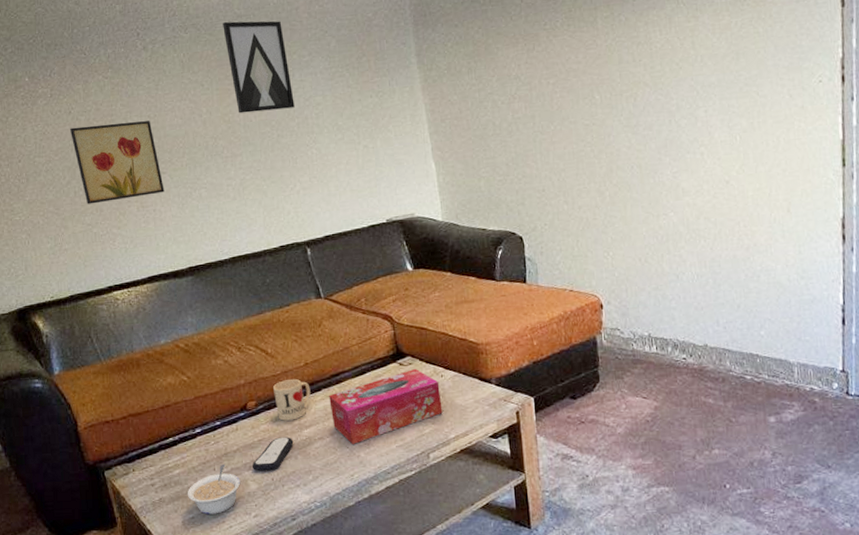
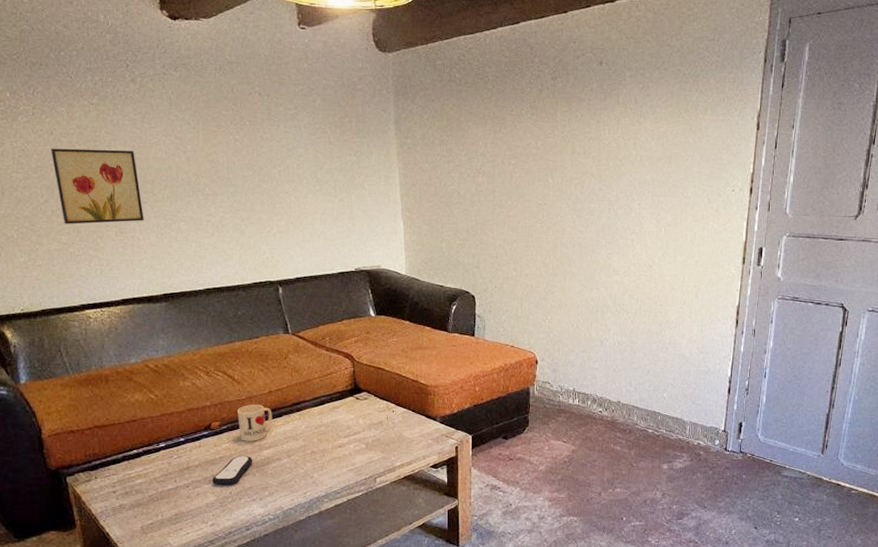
legume: present [187,463,241,515] -> none [147,476,200,522]
wall art: present [223,21,295,114] -> none [213,67,277,156]
tissue box: present [329,368,443,444] -> none [289,403,391,466]

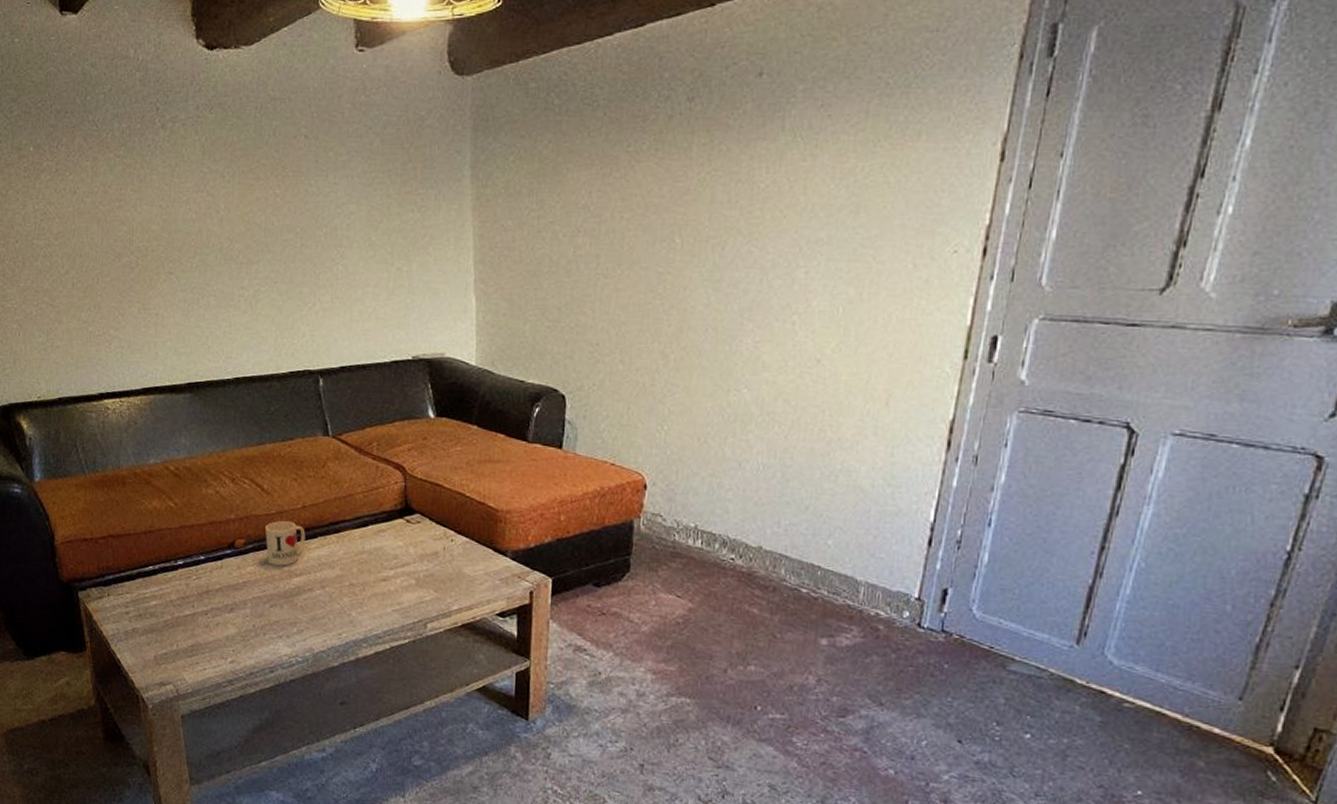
wall art: present [50,148,144,224] -> none [73,210,170,299]
remote control: present [211,456,253,485] -> none [233,582,281,617]

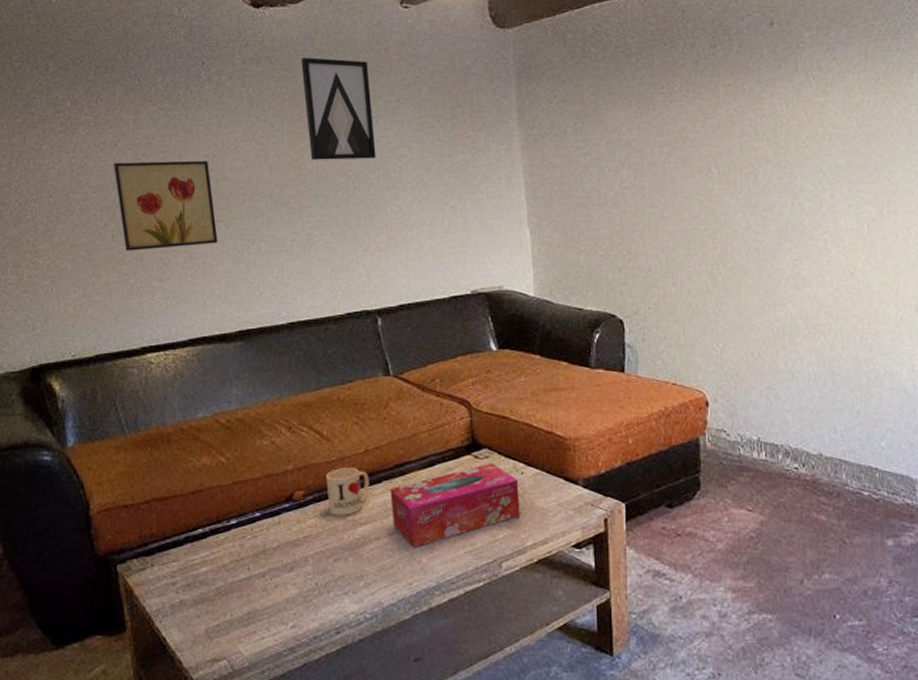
wall art: none [73,210,170,299] -> present [113,161,218,251]
wall art: none [253,105,325,215] -> present [301,57,376,160]
tissue box: none [324,527,448,601] -> present [390,462,520,547]

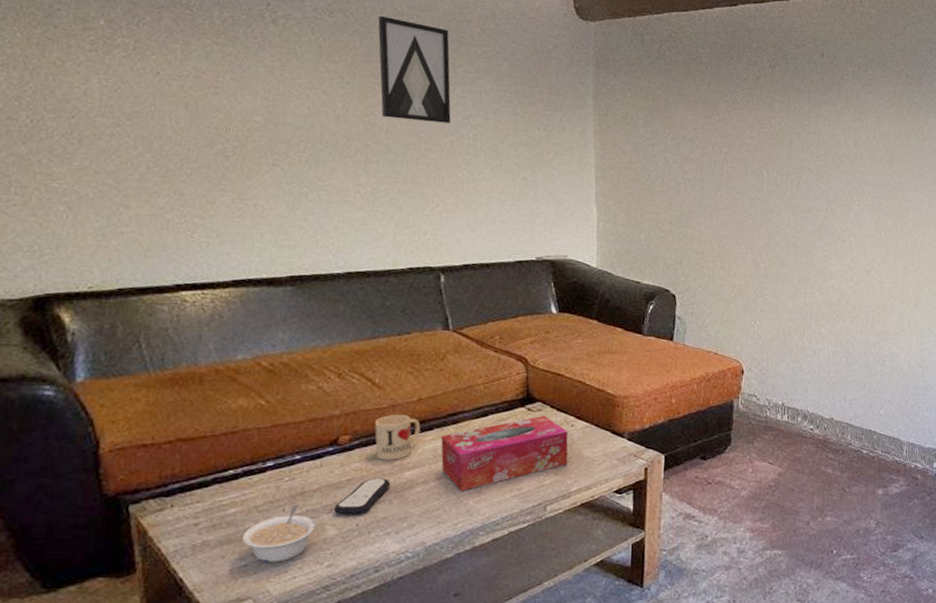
wall art: present [113,161,218,251] -> none [153,91,273,187]
legume: none [213,562,279,622] -> present [241,504,316,562]
remote control: none [293,534,345,574] -> present [333,478,391,515]

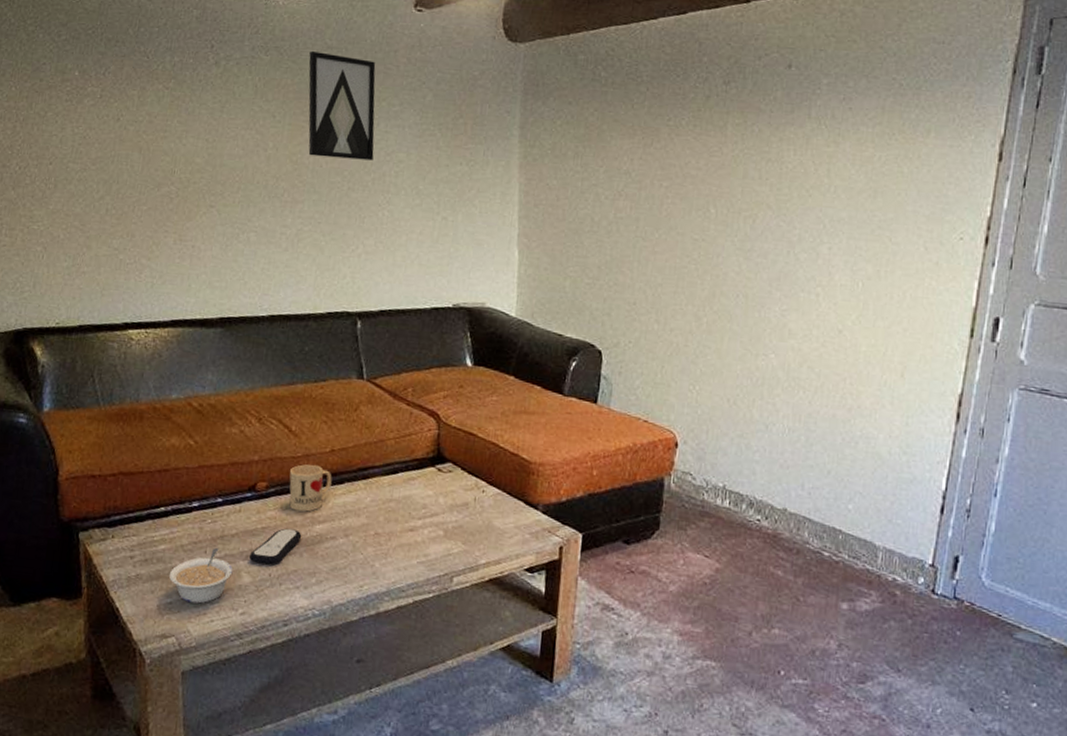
tissue box: present [441,415,569,491] -> none [350,477,479,552]

